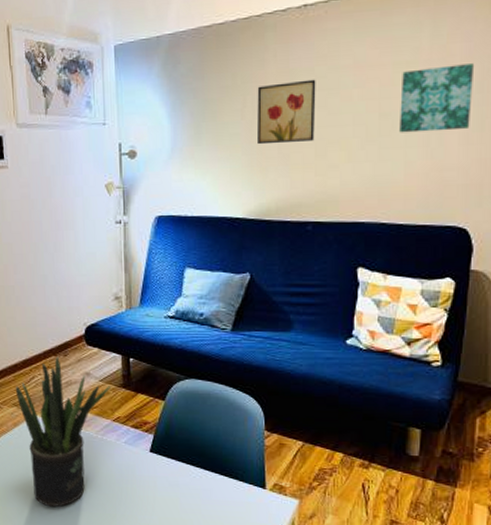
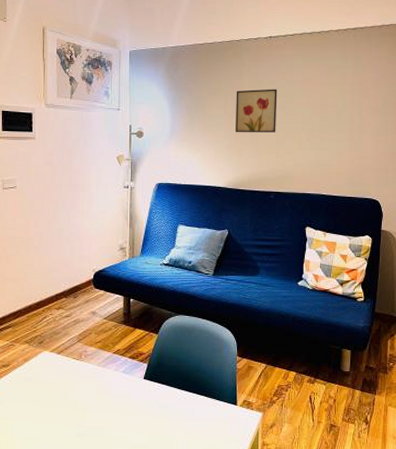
potted plant: present [15,356,111,507] -> none [28,298,113,435]
wall art: present [399,64,475,133] -> none [334,87,381,132]

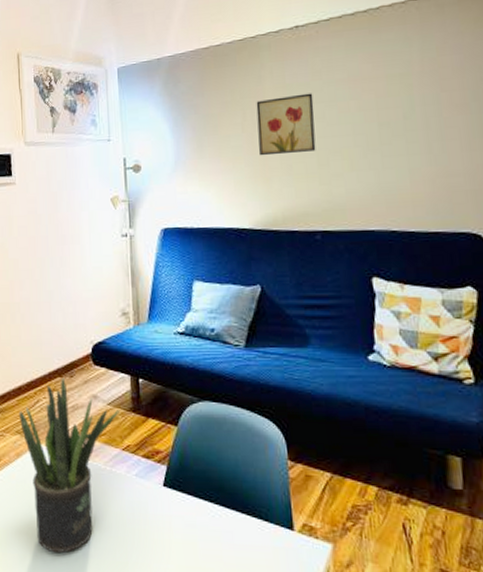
potted plant: none [28,298,113,435] -> present [18,377,120,554]

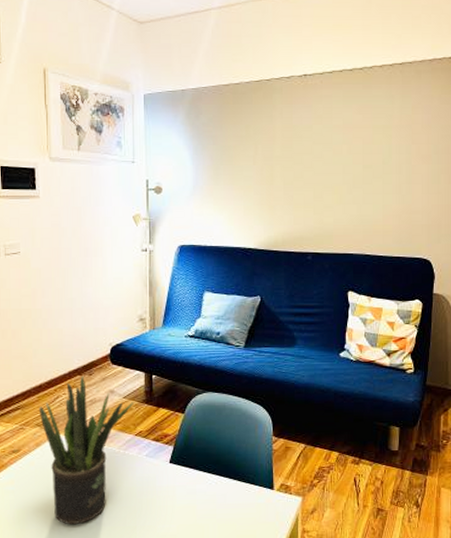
wall art: present [256,93,316,156] -> none [267,135,314,187]

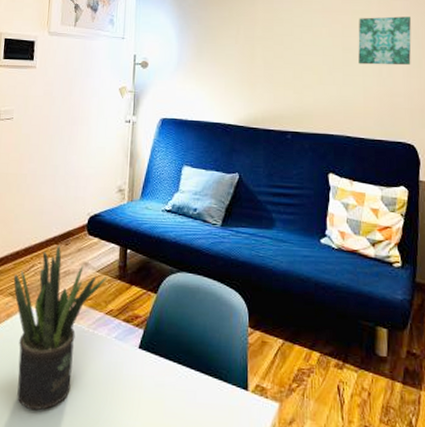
wall art: none [379,131,432,182] -> present [358,16,412,66]

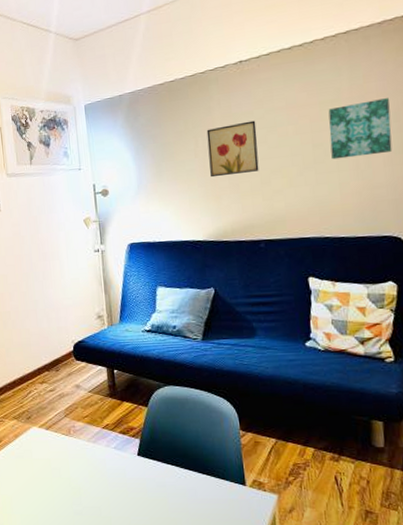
potted plant: present [13,245,107,411] -> none [14,372,99,513]
wall art: none [248,17,294,65] -> present [206,120,259,178]

